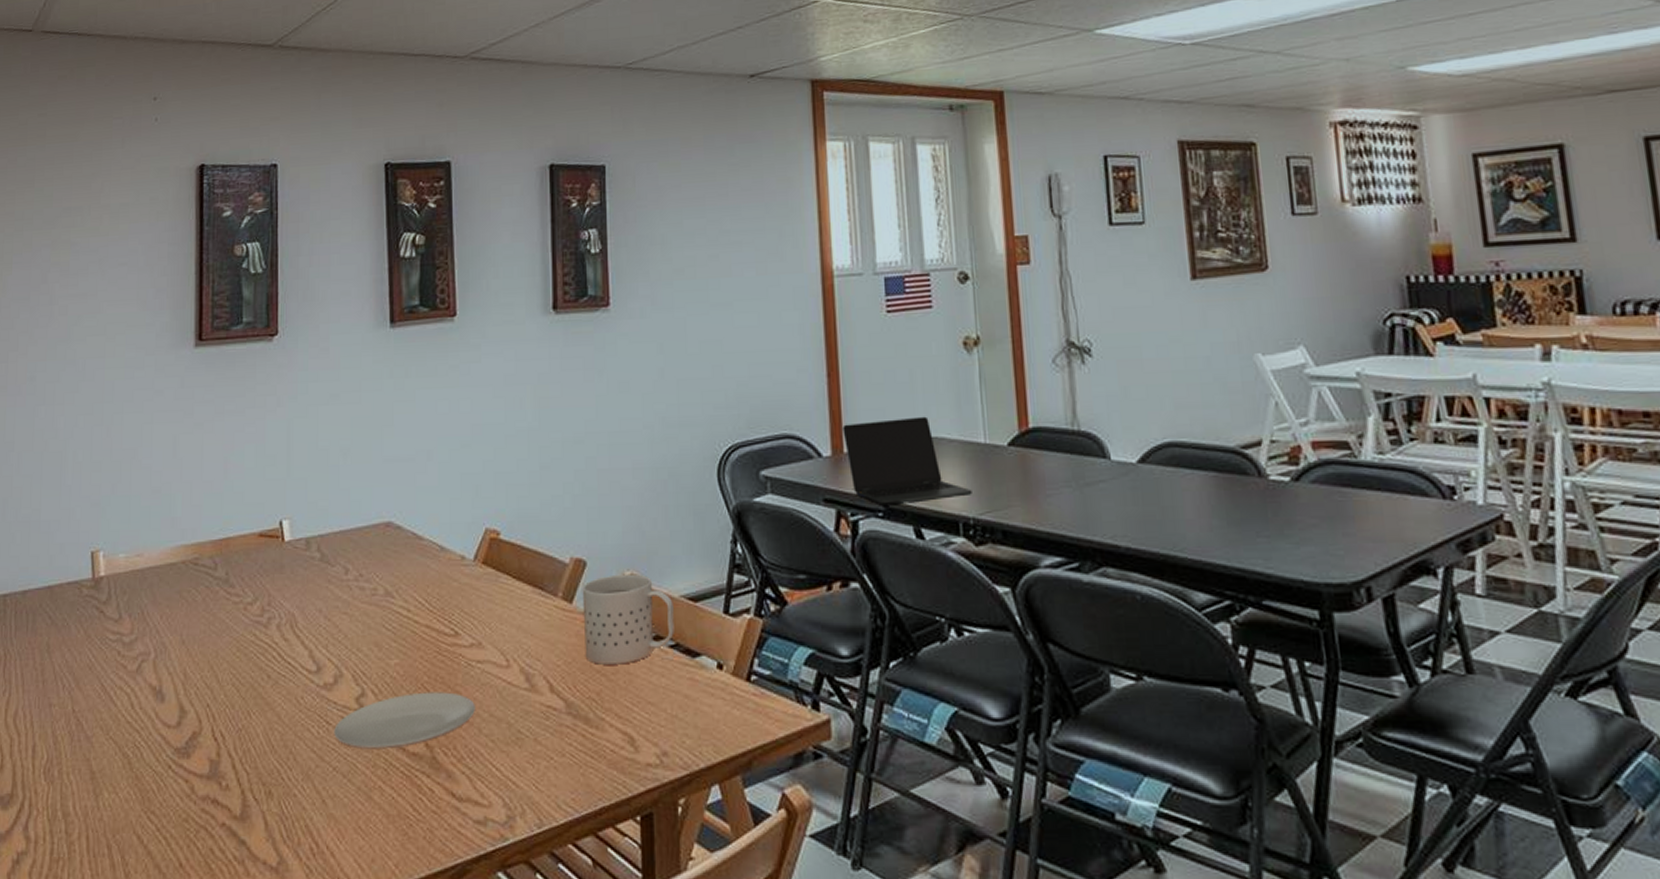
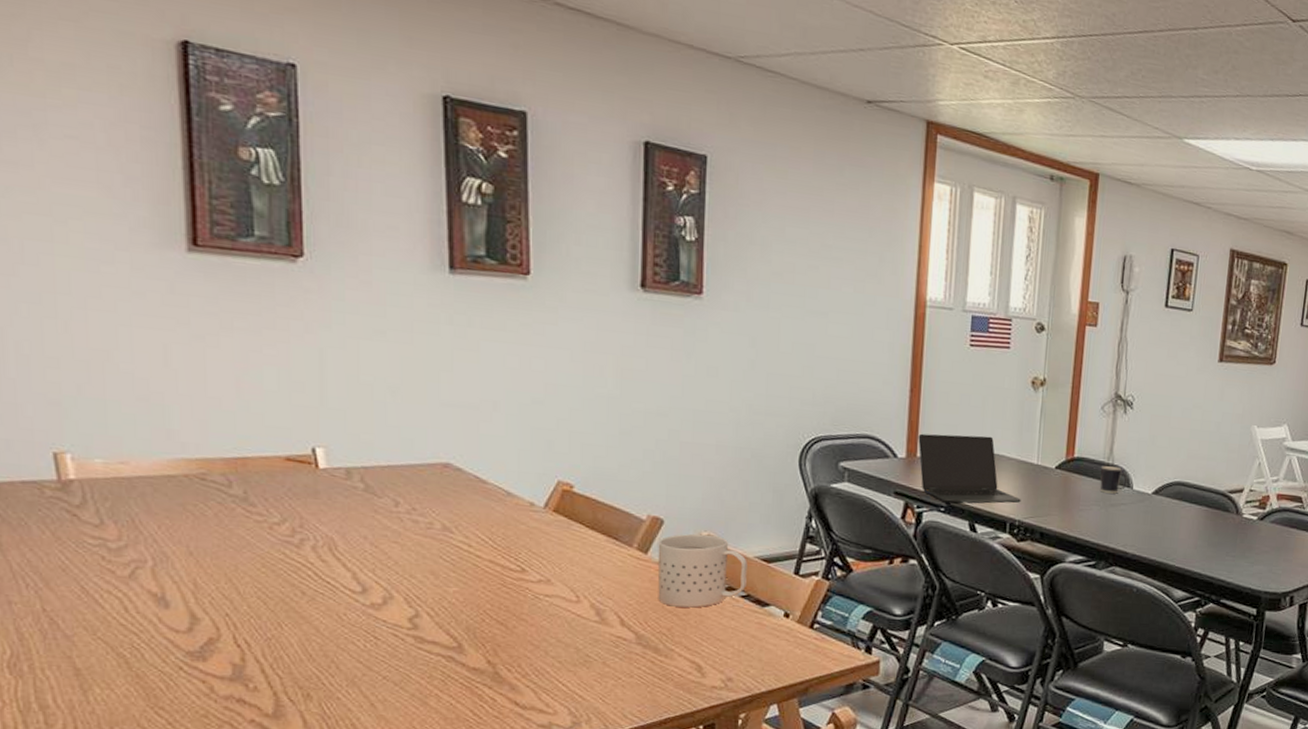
plate: present [334,692,475,749] -> none [384,617,542,664]
mug: none [1064,434,1102,469] -> present [1100,466,1128,494]

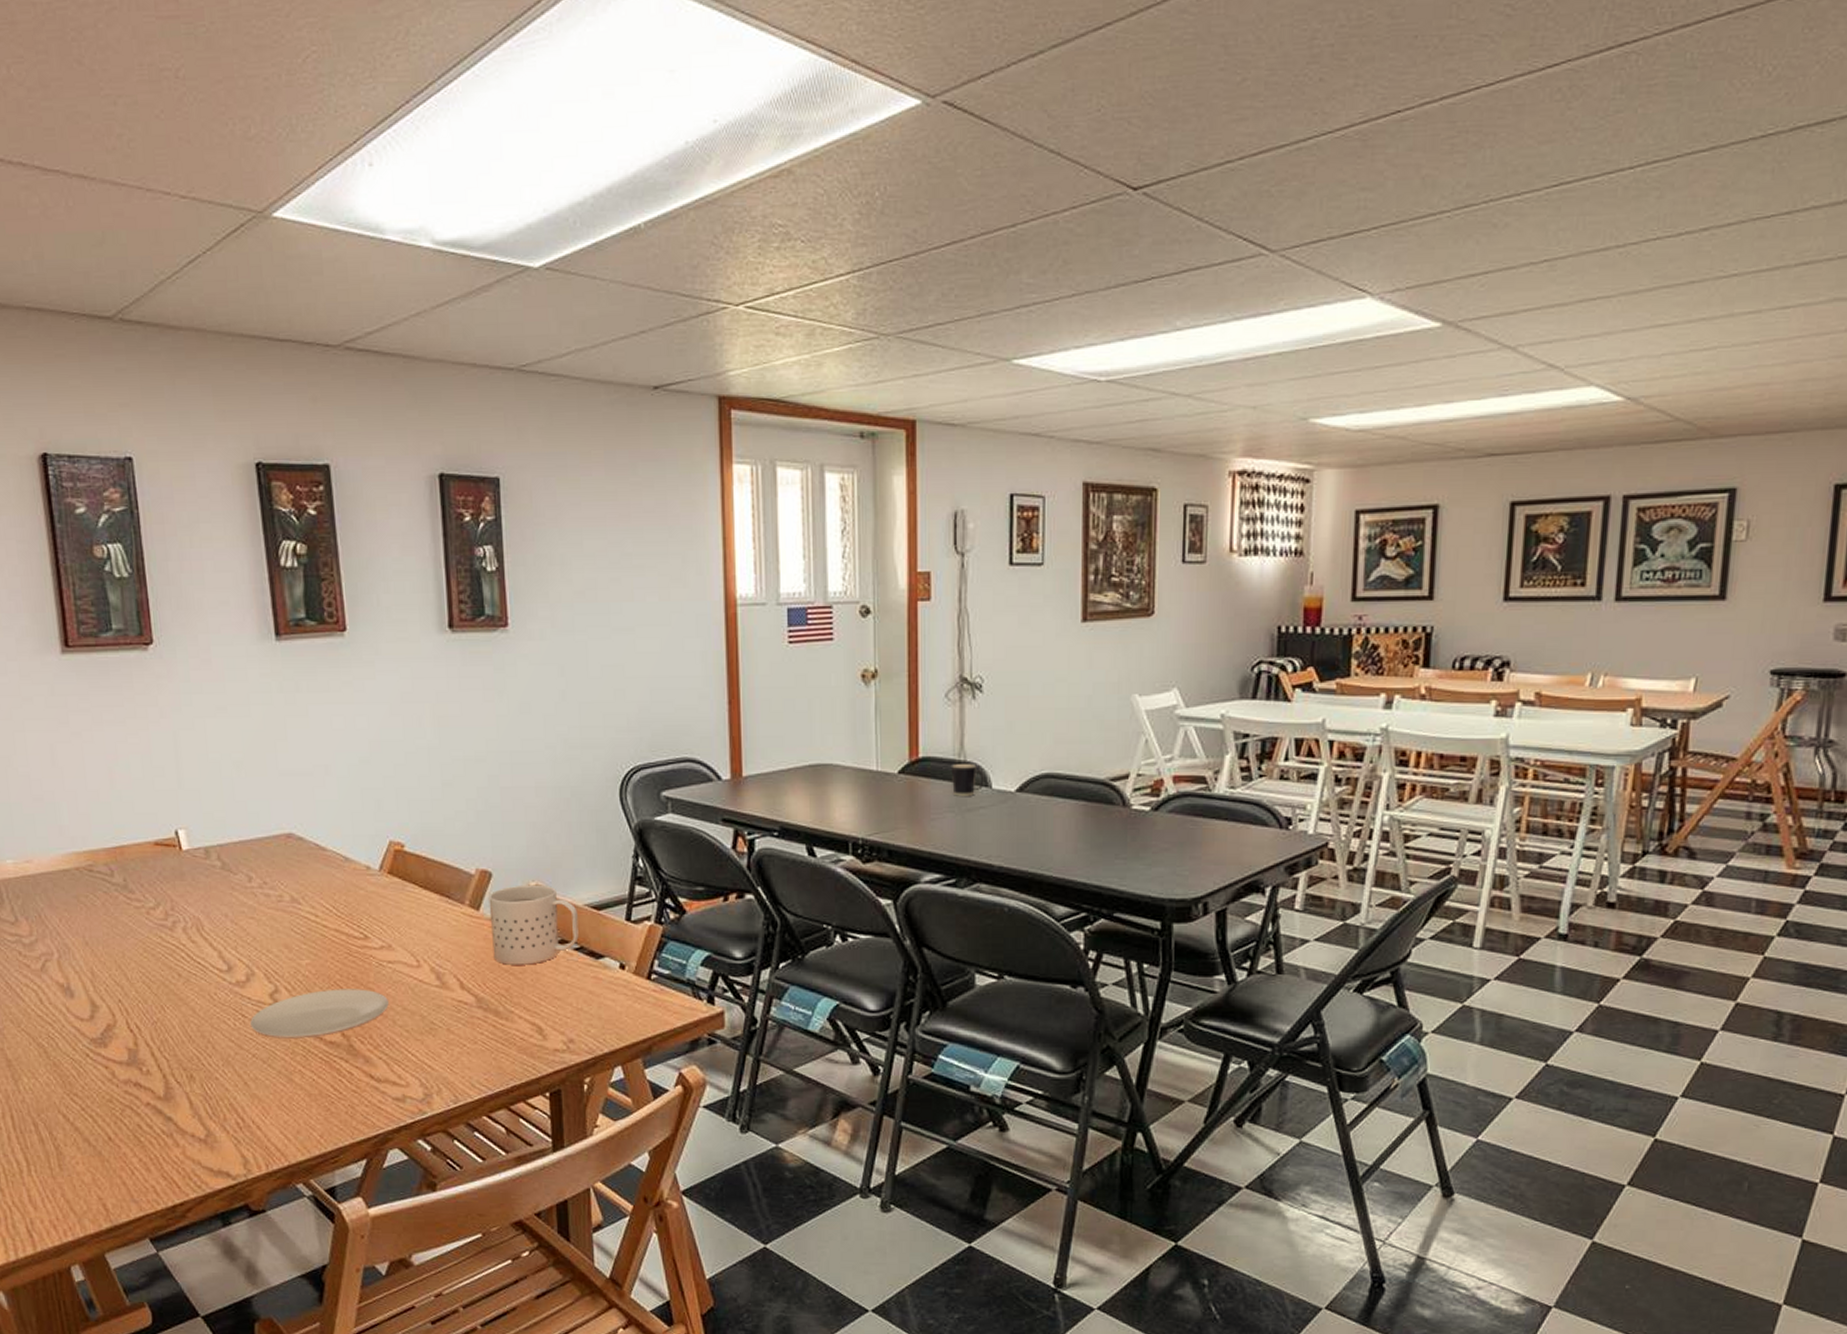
plate: none [384,617,542,664] -> present [250,989,389,1039]
laptop: present [918,433,1021,504] -> none [742,744,862,826]

